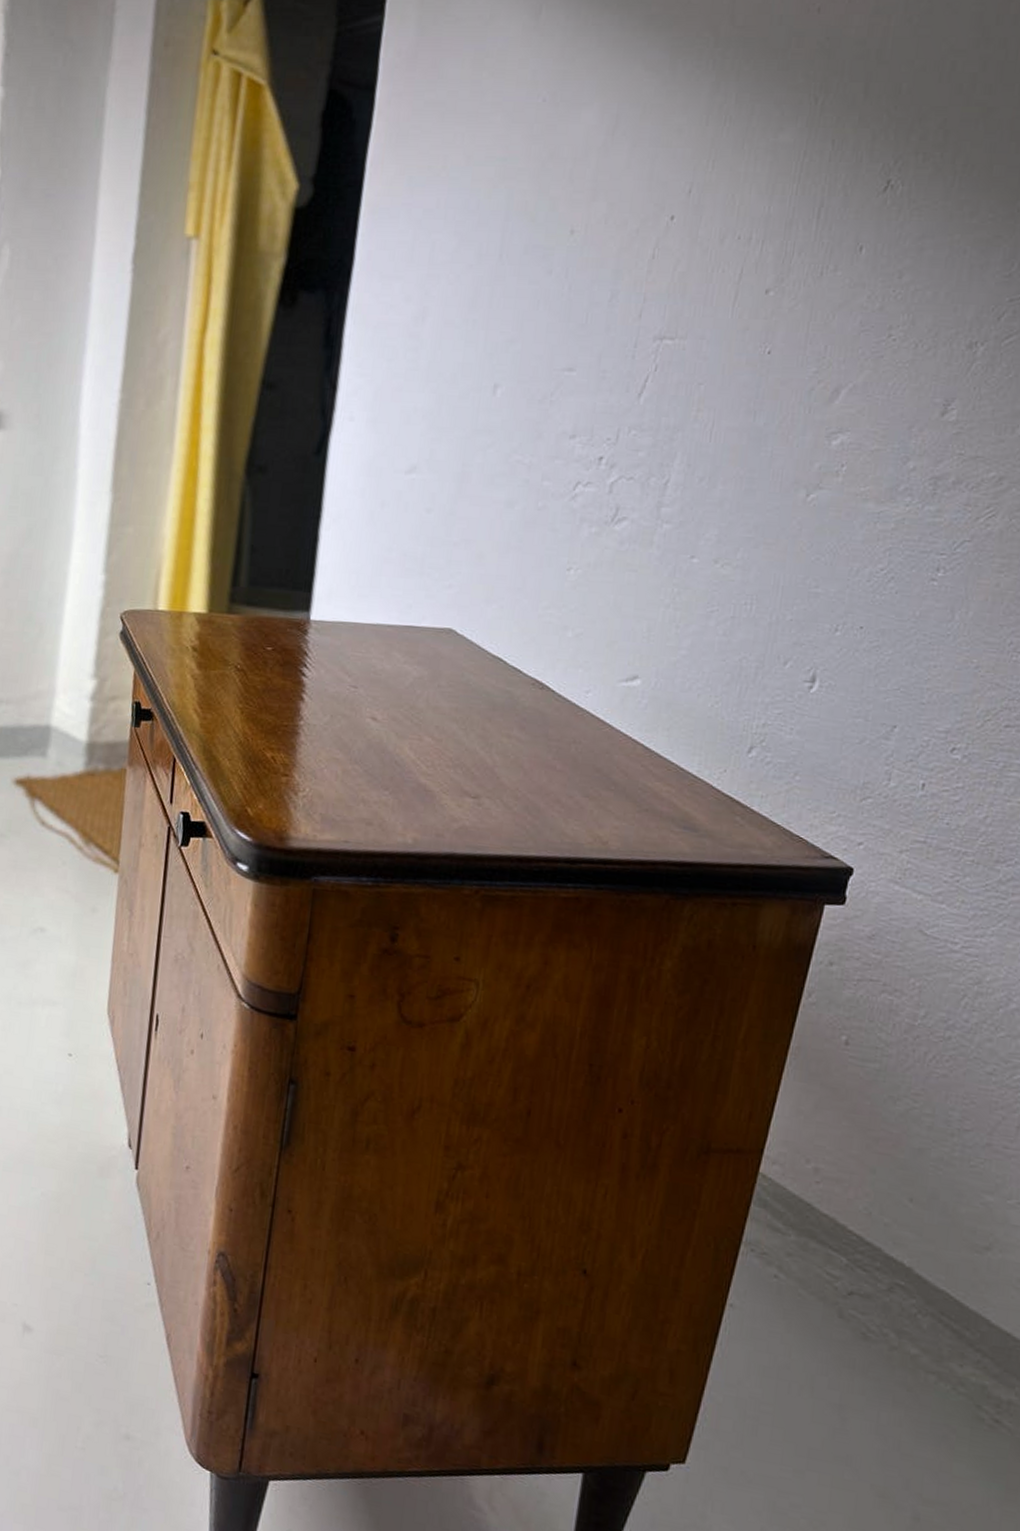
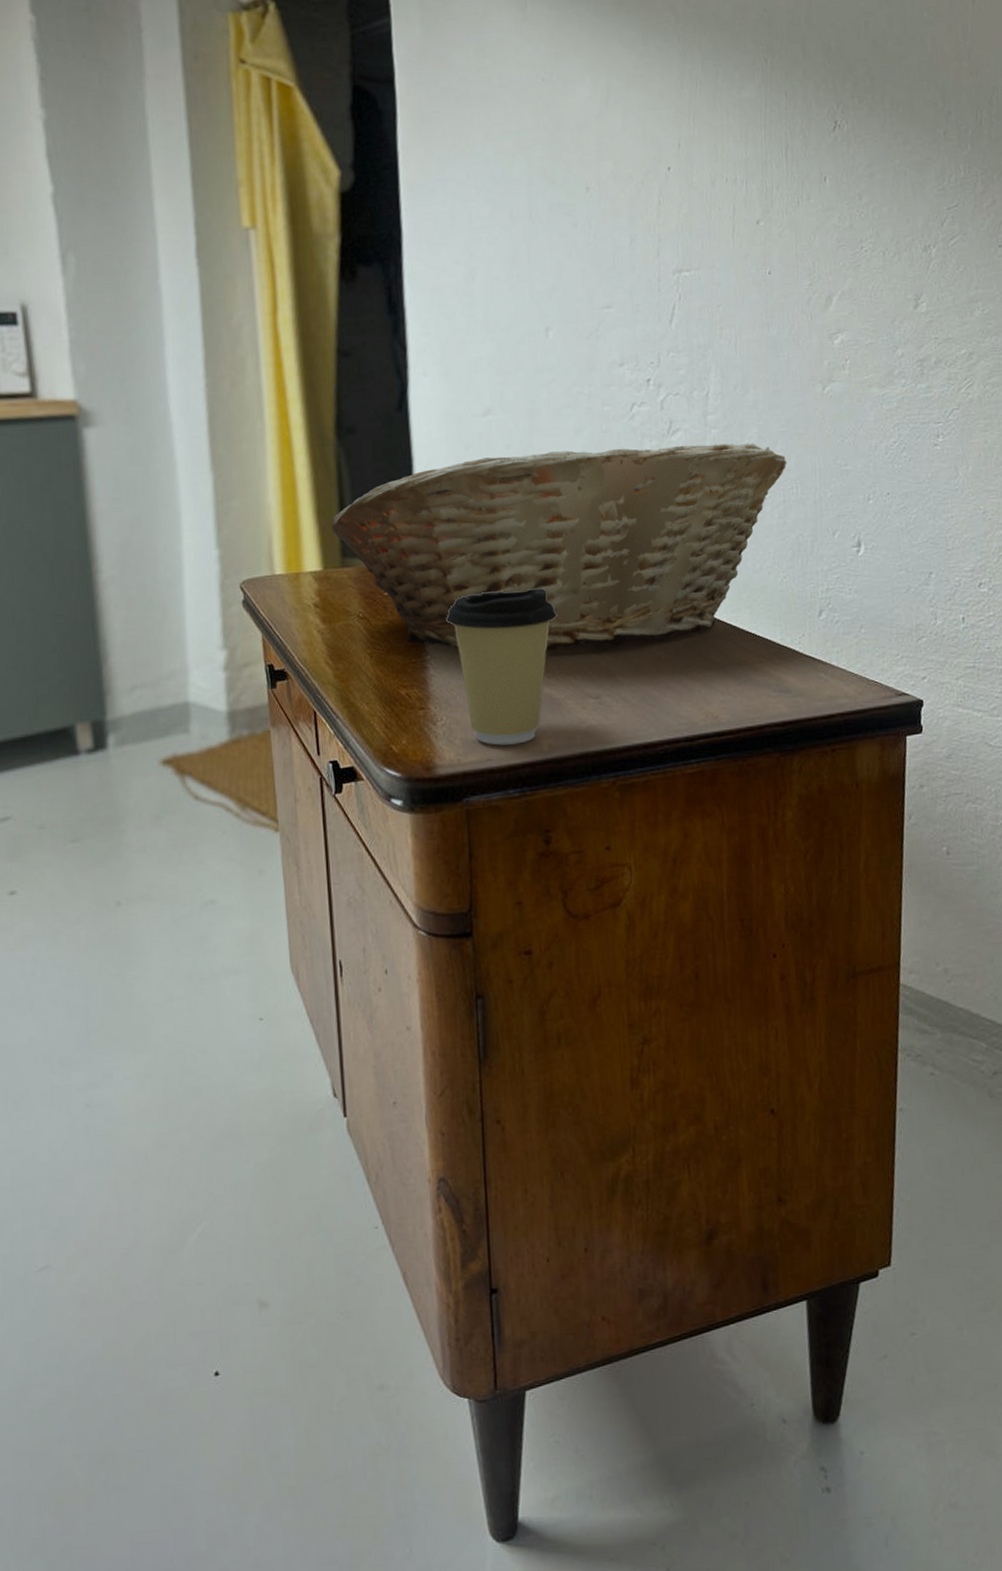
fruit basket: none [223,519,746,747] -> present [331,442,787,651]
coffee cup: none [326,663,449,831] -> present [445,587,557,745]

